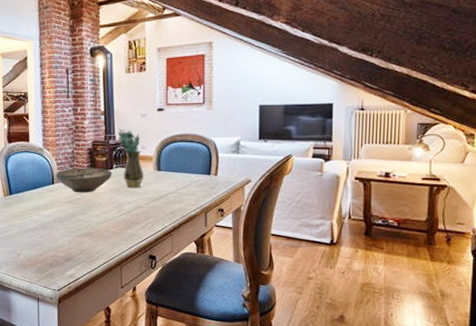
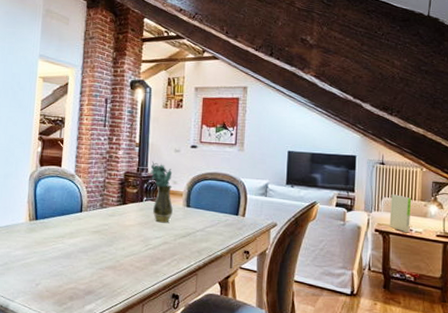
bowl: present [56,168,113,193] -> none [85,197,142,224]
book: none [370,140,395,179] -> present [389,194,412,233]

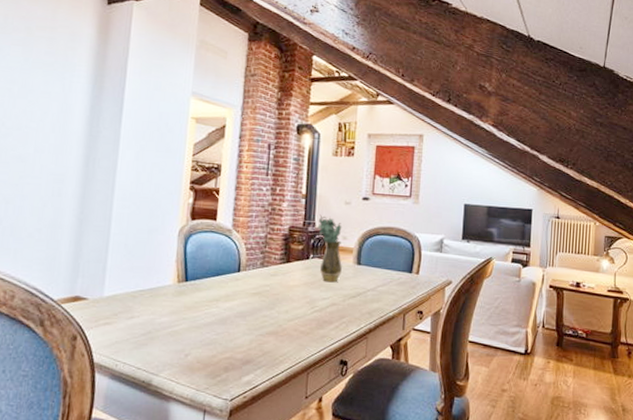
book: present [389,194,412,233] -> none [563,249,585,289]

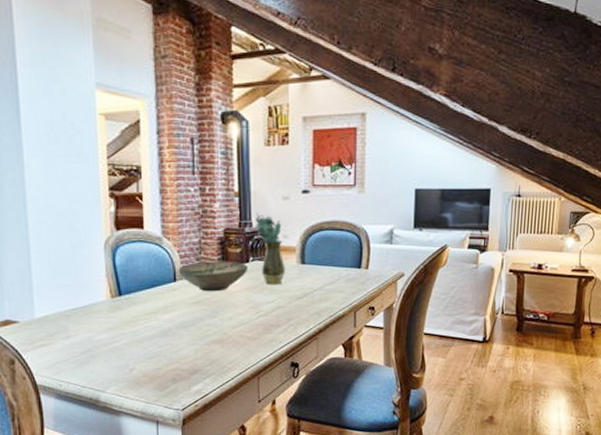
bowl: none [243,255,308,285] -> present [178,261,249,292]

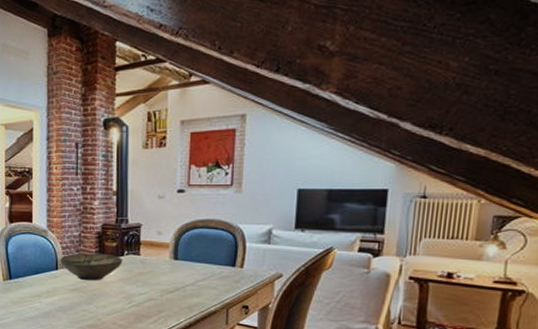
vase: present [255,213,285,285] -> none [130,210,158,278]

